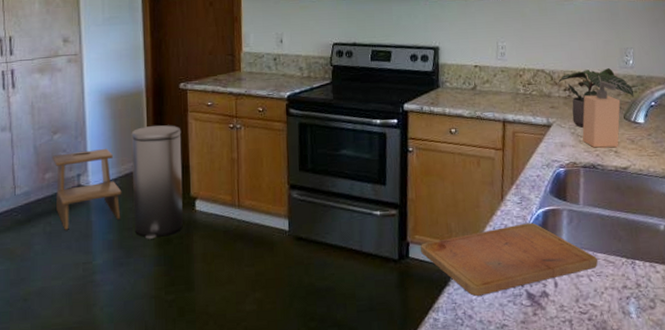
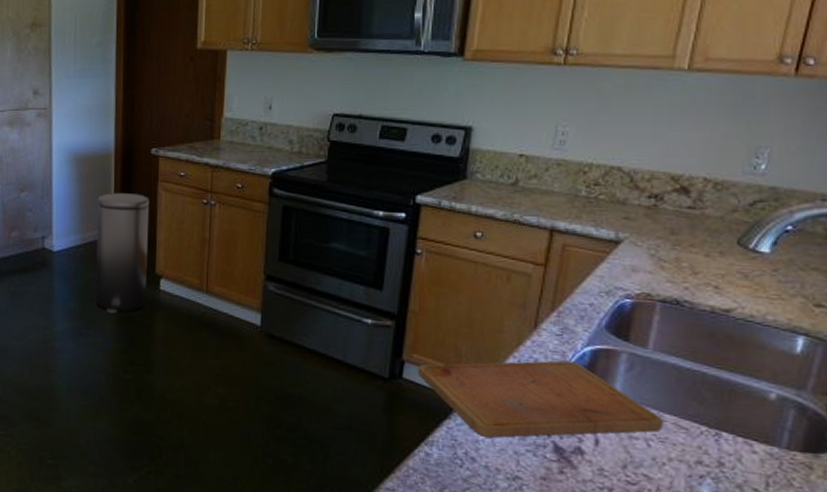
step stool: present [53,148,122,230] -> none [19,212,85,292]
potted plant: present [558,68,634,128] -> none [640,172,761,249]
soap dispenser: present [582,80,621,148] -> none [667,188,736,282]

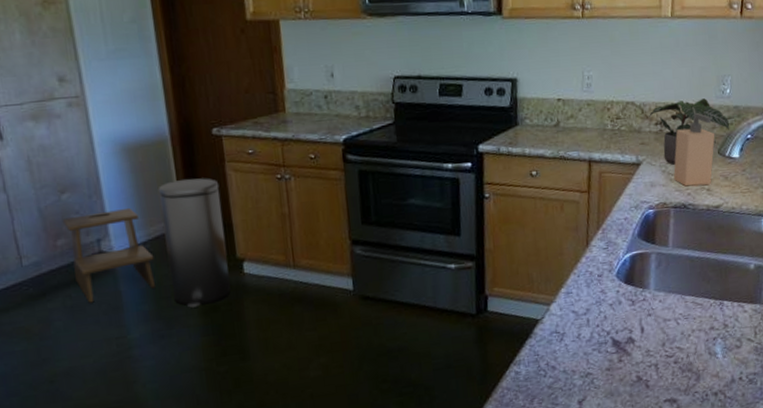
step stool: none [19,212,85,292] -> present [63,207,156,303]
cutting board: present [417,360,663,438] -> none [499,268,686,347]
potted plant: none [640,172,761,249] -> present [649,98,730,165]
soap dispenser: none [667,188,736,282] -> present [674,112,715,187]

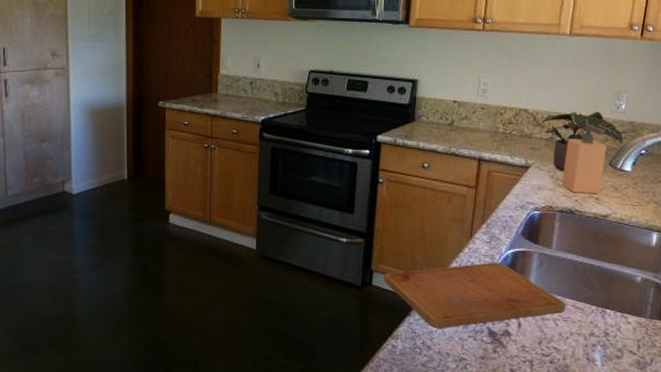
step stool: present [63,207,156,303] -> none [40,158,102,231]
pedal bin: present [157,177,231,308] -> none [112,140,159,246]
cutting board: none [499,268,686,347] -> present [383,262,565,328]

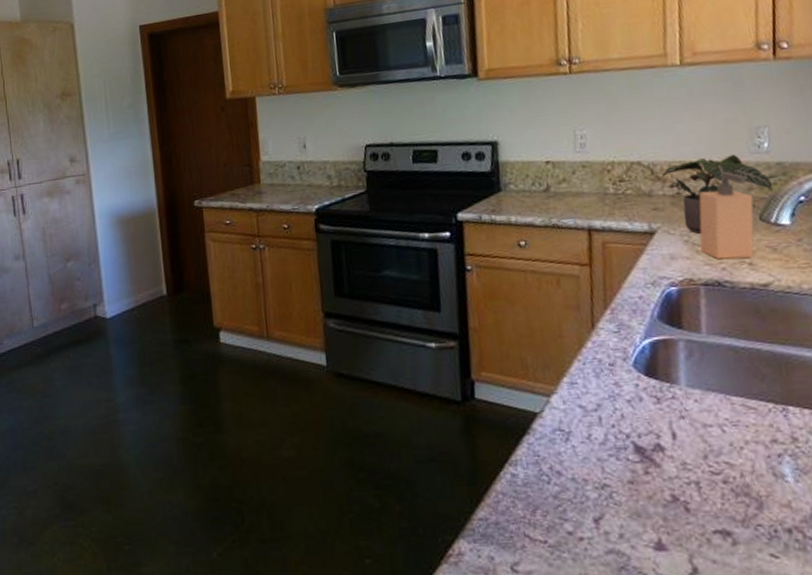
cutting board: present [383,262,565,328] -> none [488,356,733,448]

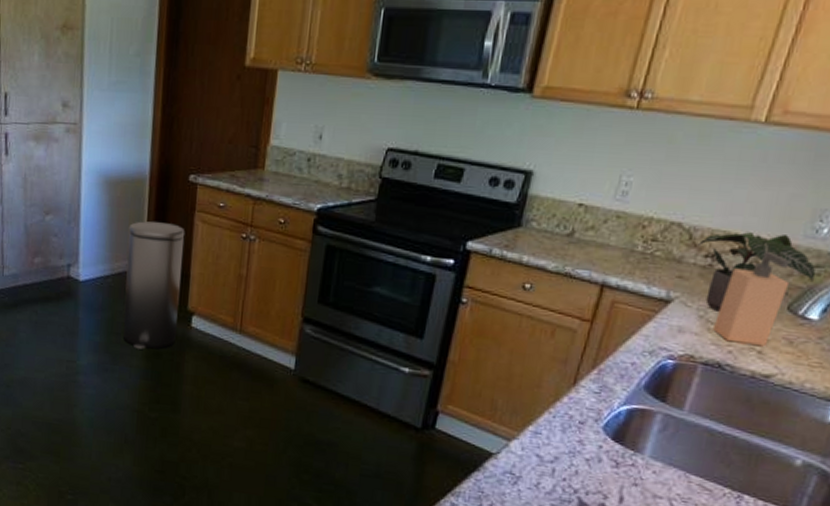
pedal bin: none [146,247,208,375] -> present [122,220,185,350]

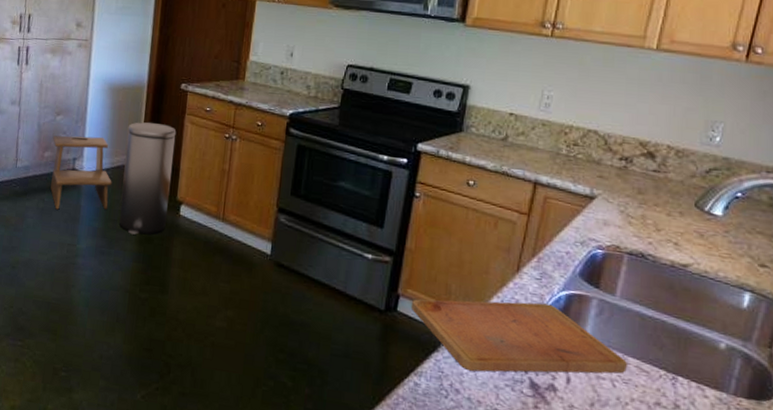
step stool: none [43,238,113,323] -> present [50,135,112,210]
cutting board: none [450,415,689,492] -> present [410,299,627,374]
potted plant: present [698,232,817,312] -> none [613,139,715,207]
soap dispenser: present [713,250,790,347] -> none [634,155,694,239]

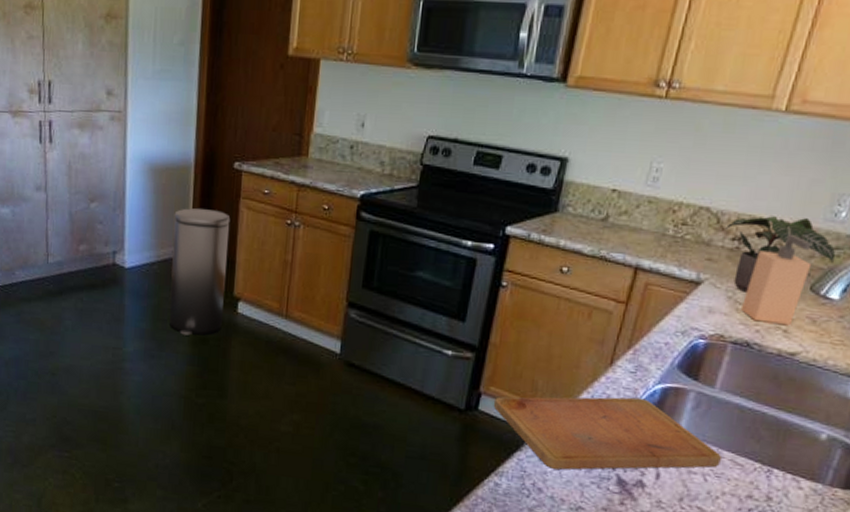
step stool: present [50,135,112,210] -> none [88,225,159,310]
potted plant: none [613,139,715,207] -> present [726,216,836,292]
soap dispenser: none [634,155,694,239] -> present [741,233,812,326]

